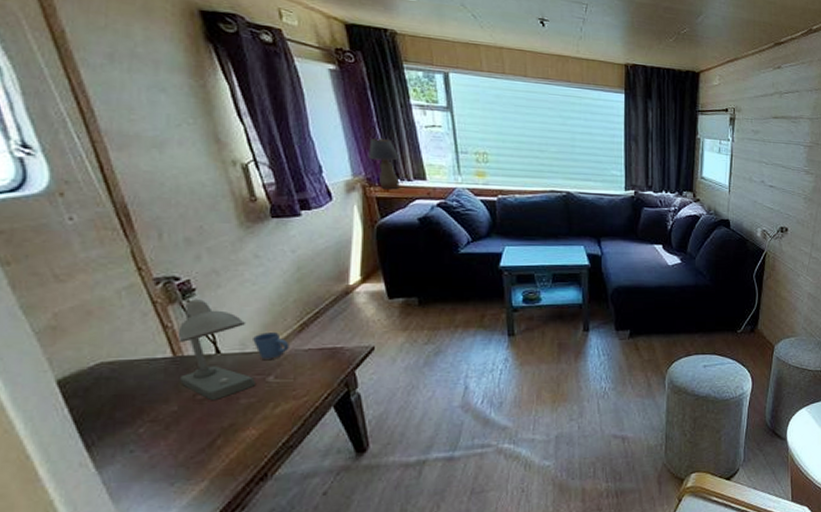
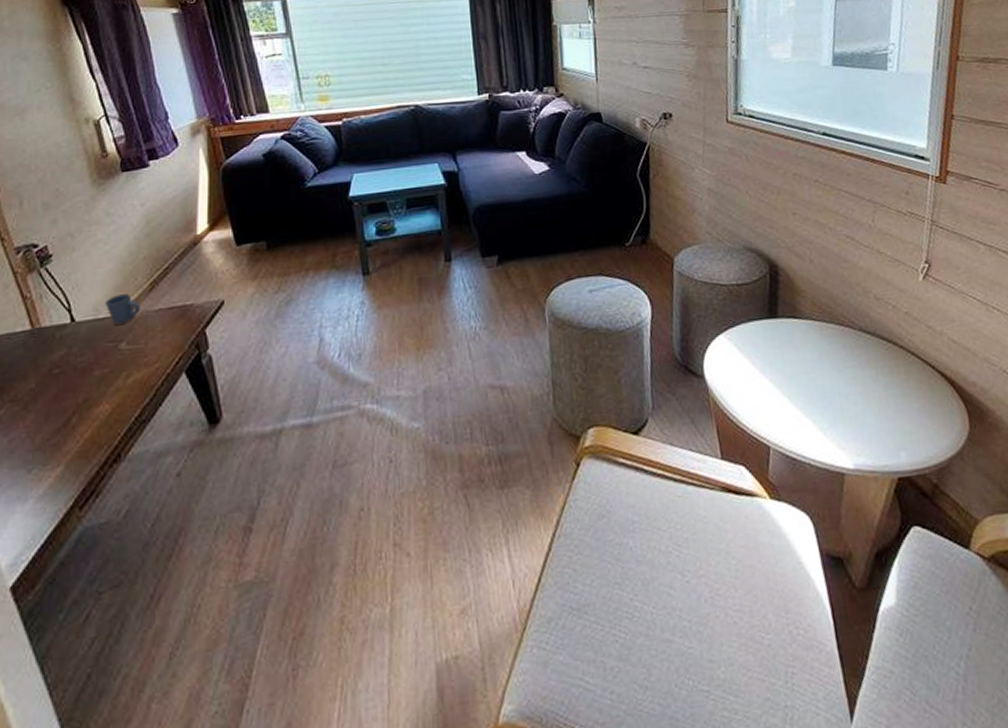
desk lamp: present [177,299,255,401] -> none [35,265,108,375]
table lamp: present [369,138,400,190] -> none [212,74,243,128]

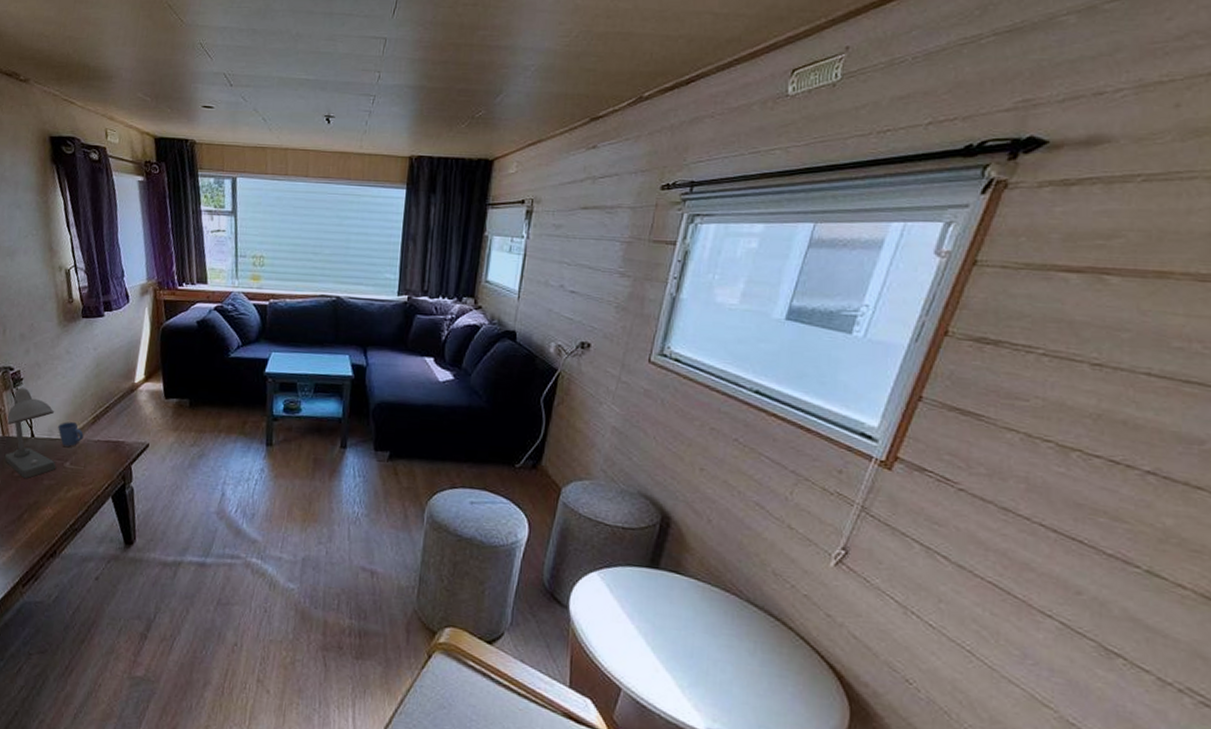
desk lamp: none [35,265,108,375] -> present [4,388,56,479]

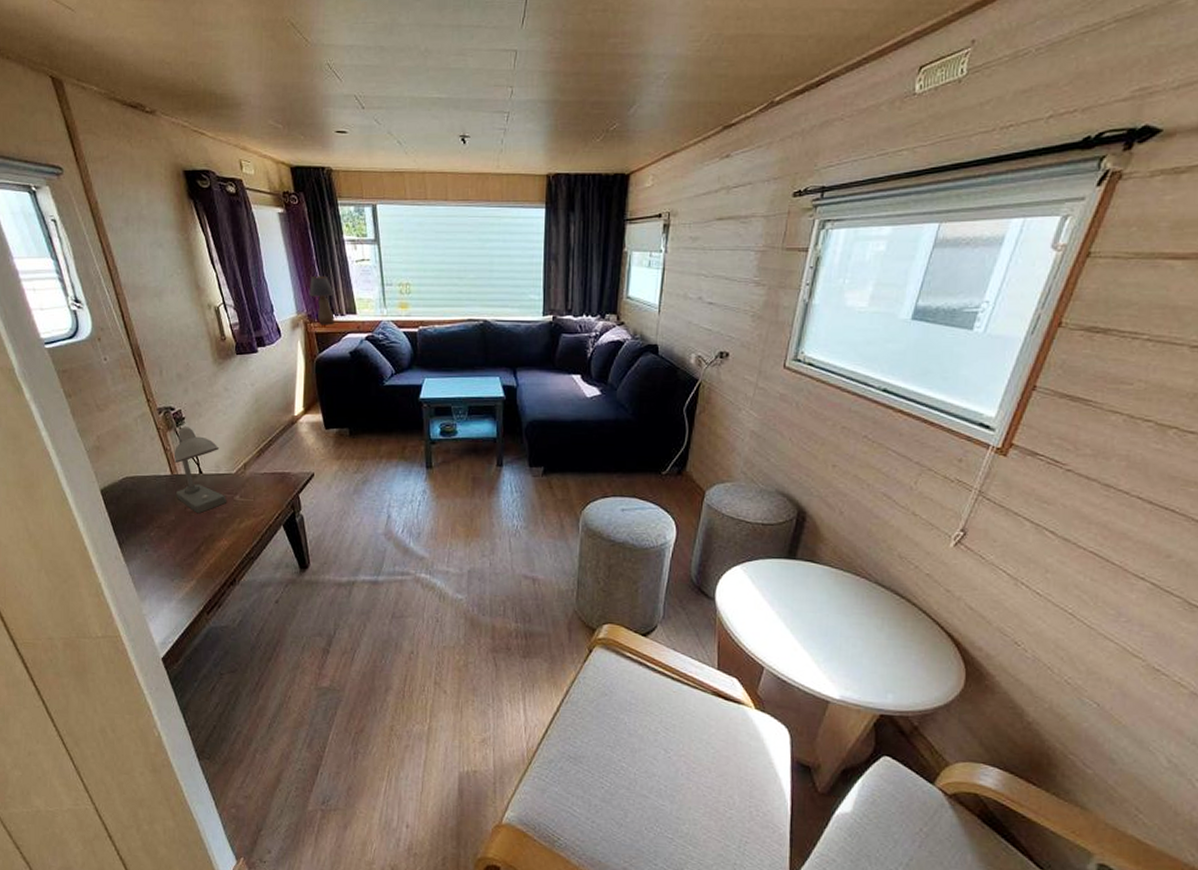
mug: present [58,422,84,447] -> none [224,457,250,481]
table lamp: none [162,243,186,293] -> present [309,275,335,325]

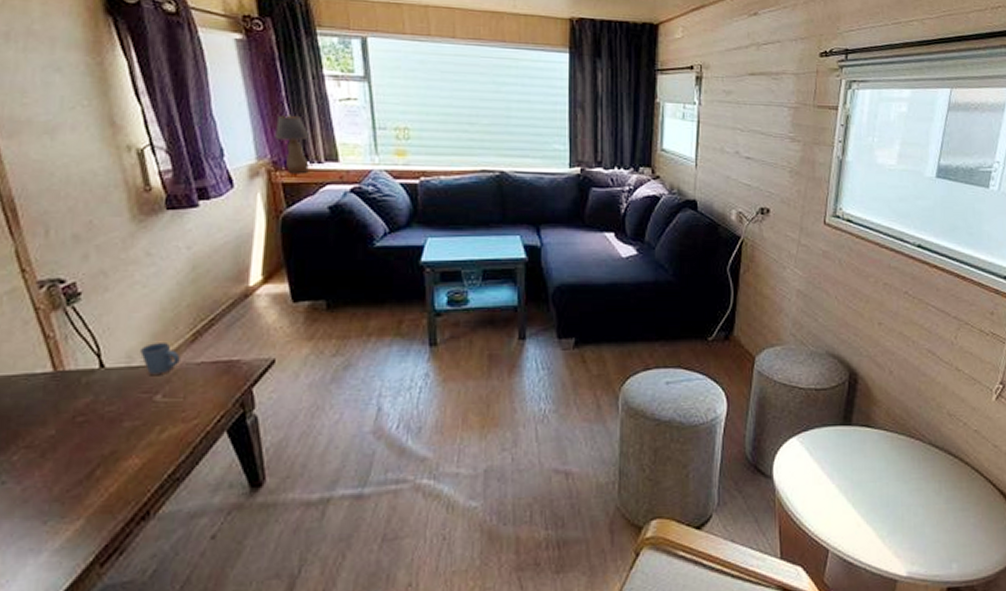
desk lamp: present [173,427,226,514] -> none [58,305,141,424]
mug: none [224,457,250,481] -> present [140,343,181,375]

